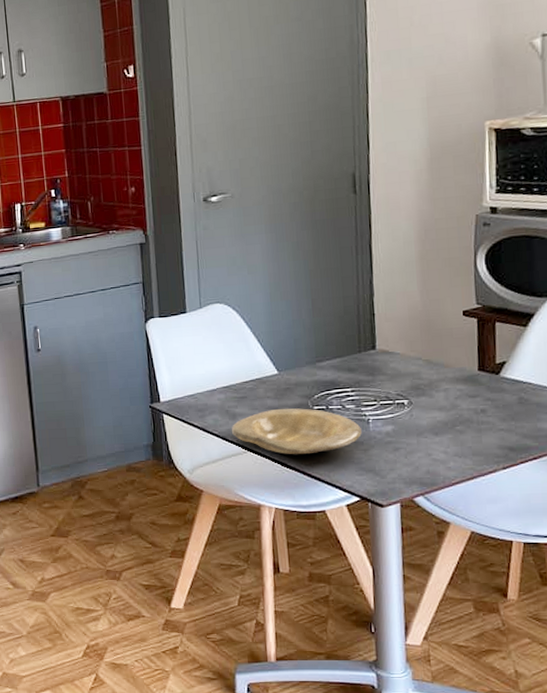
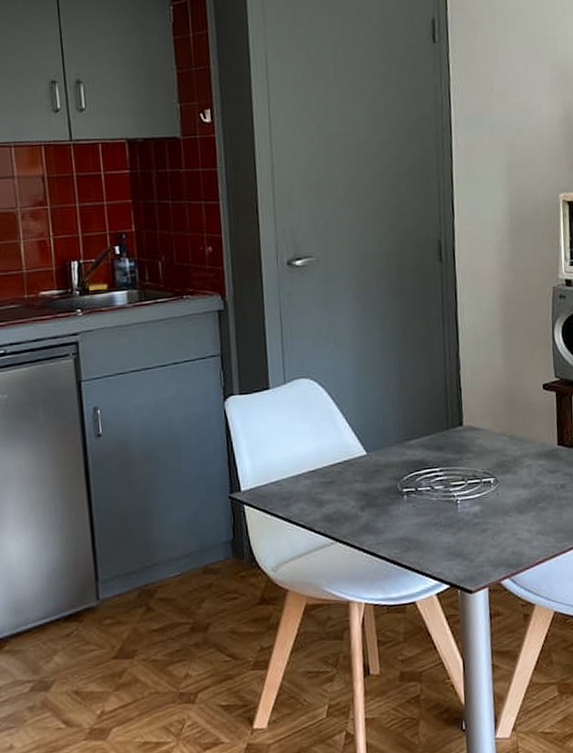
plate: present [231,408,362,455] -> none [318,491,450,544]

